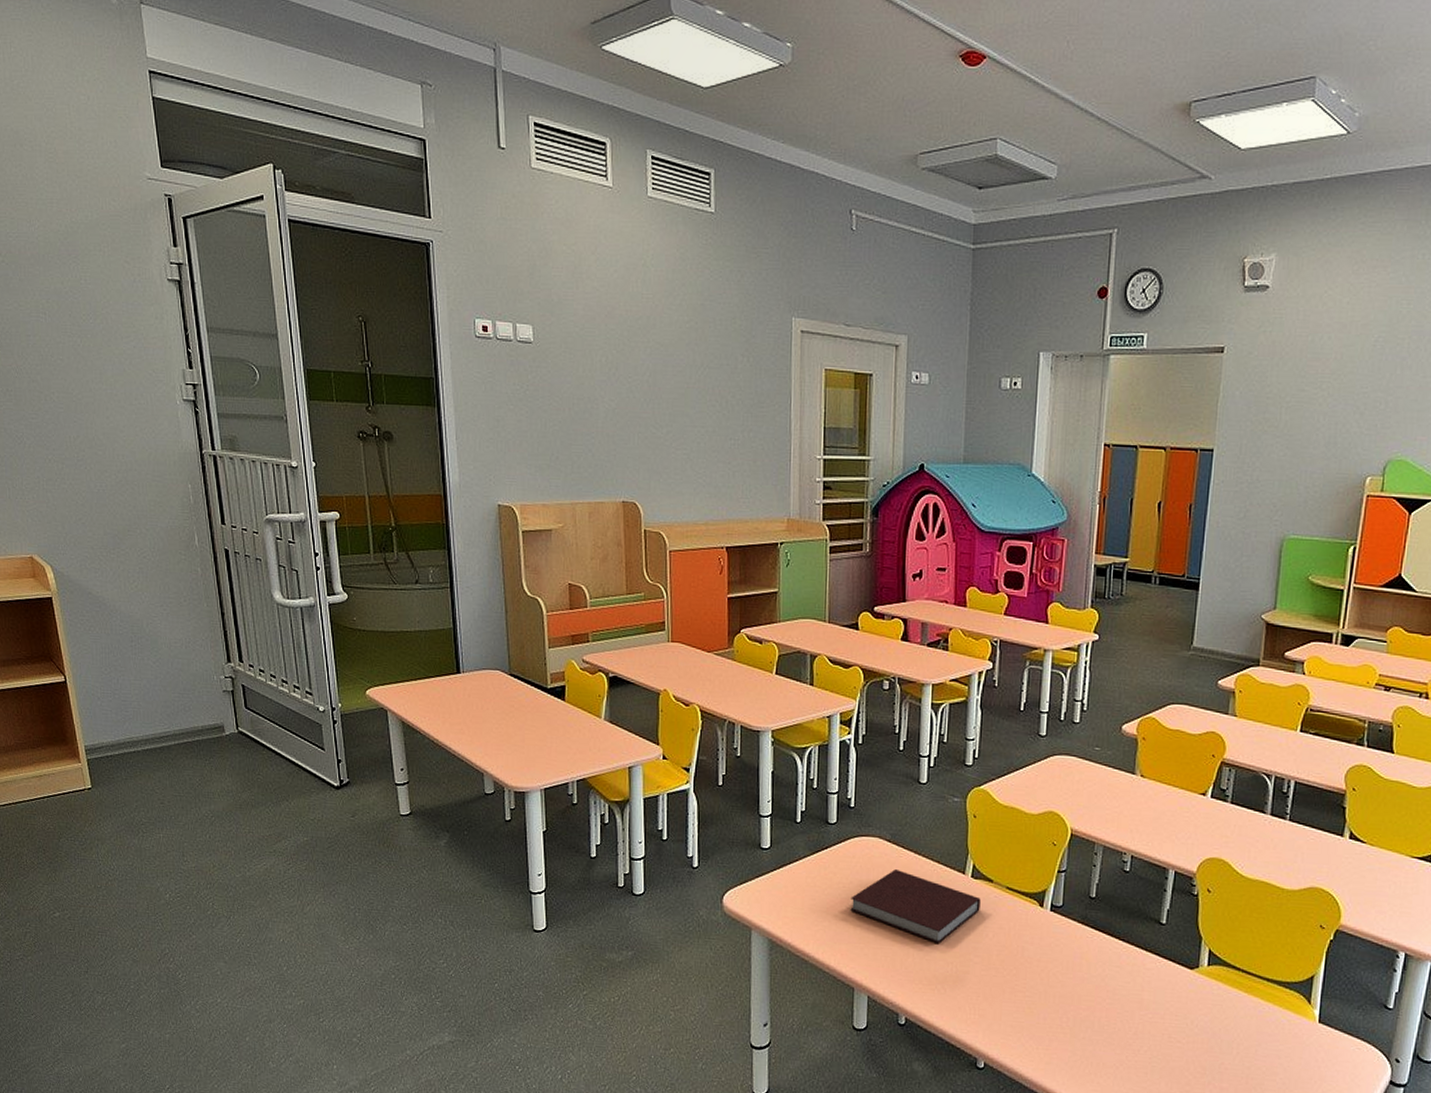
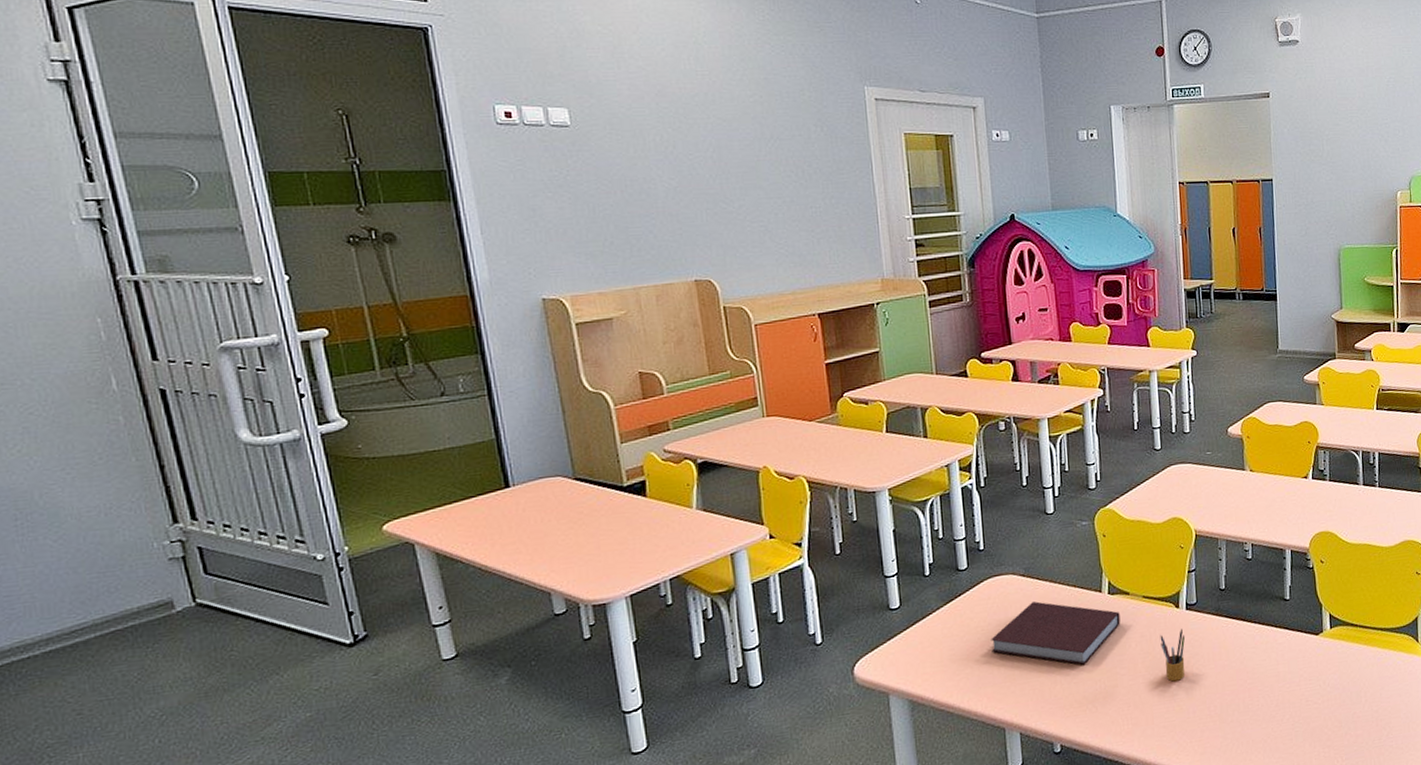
pencil box: none [1018,929,1046,983] -> present [1160,628,1186,682]

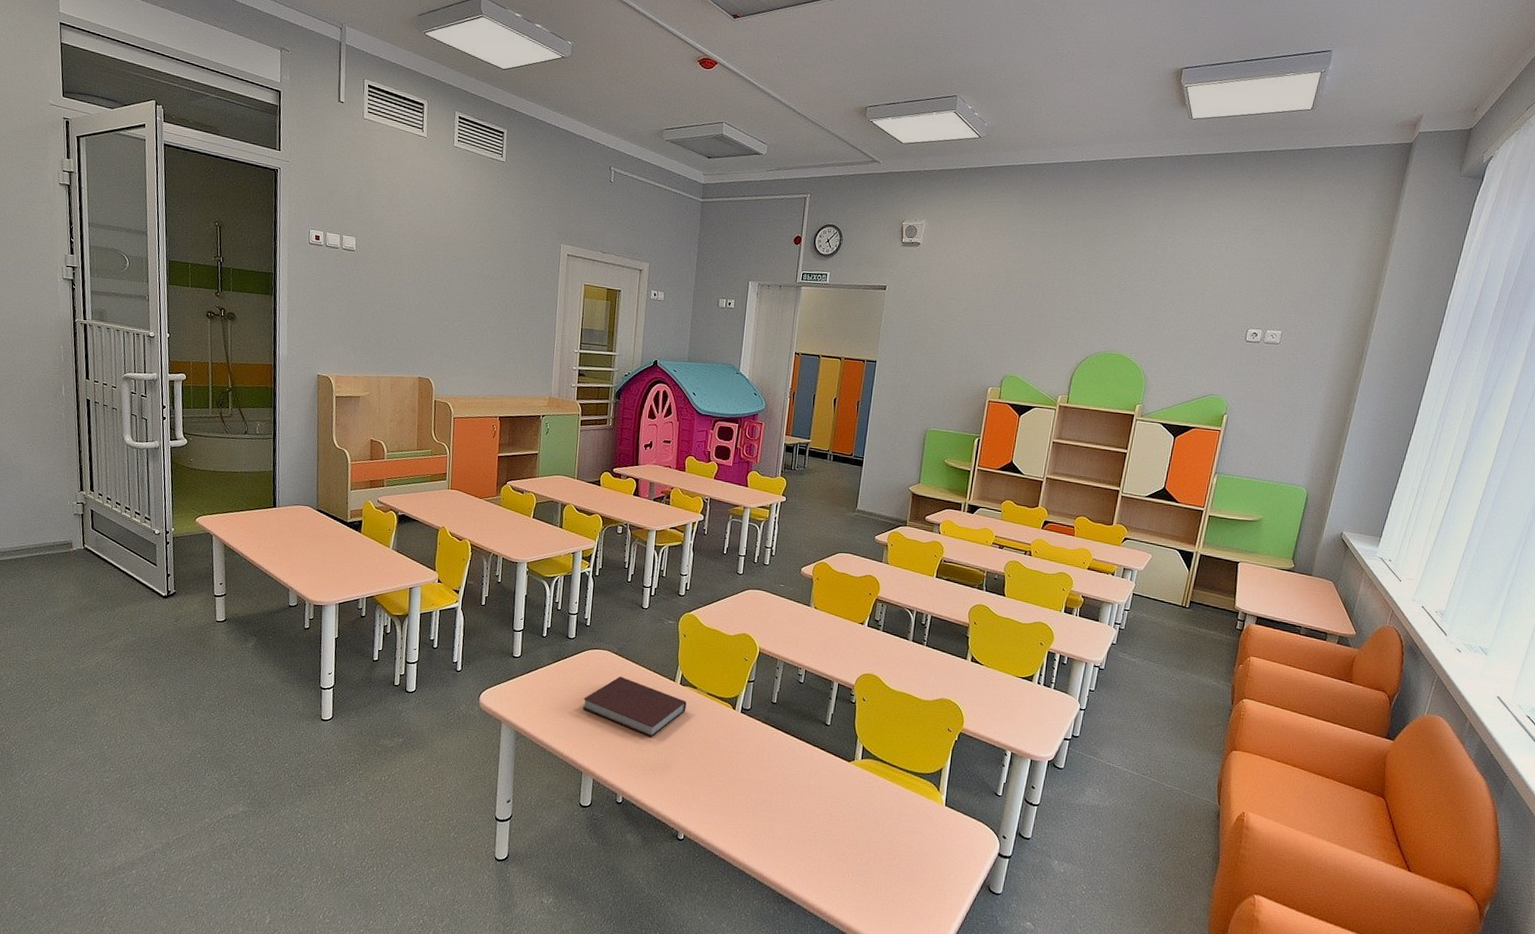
pencil box: present [1160,628,1186,682] -> none [715,727,737,770]

